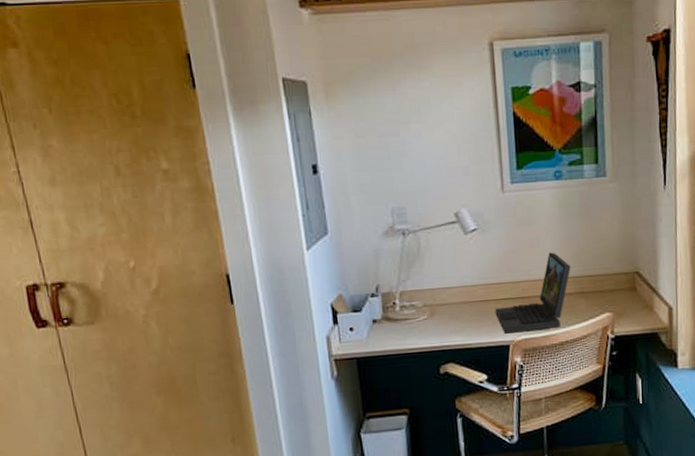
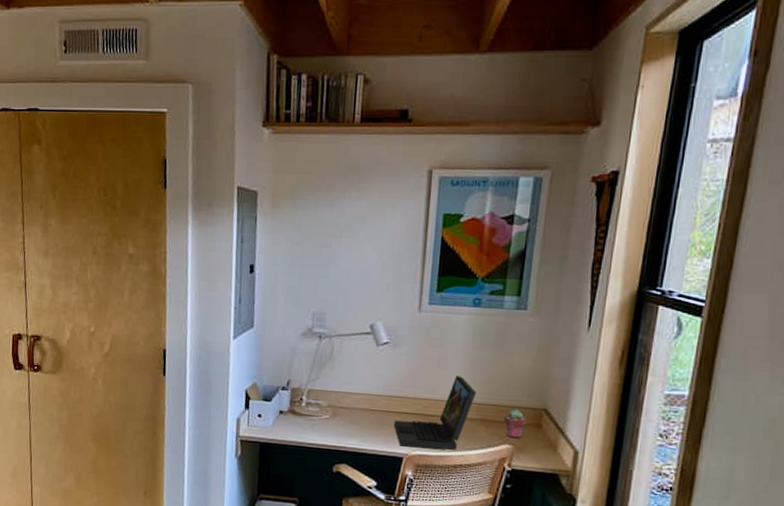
potted succulent: none [600,276,623,305] -> present [504,409,528,438]

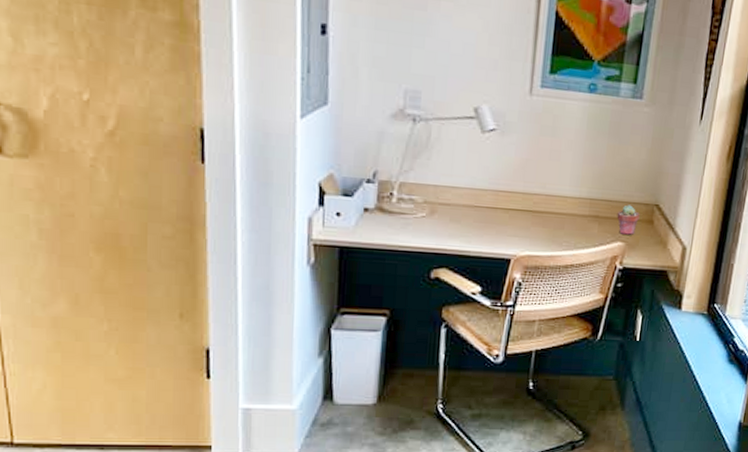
laptop: present [394,375,477,450] -> none [501,168,590,249]

